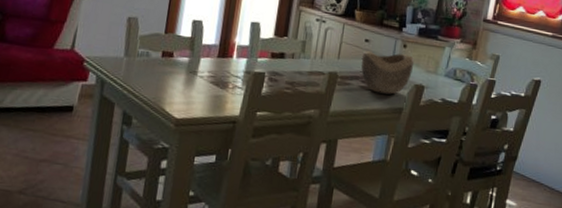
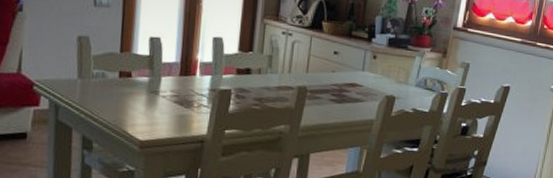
decorative bowl: present [360,51,415,95] -> none [330,63,385,107]

